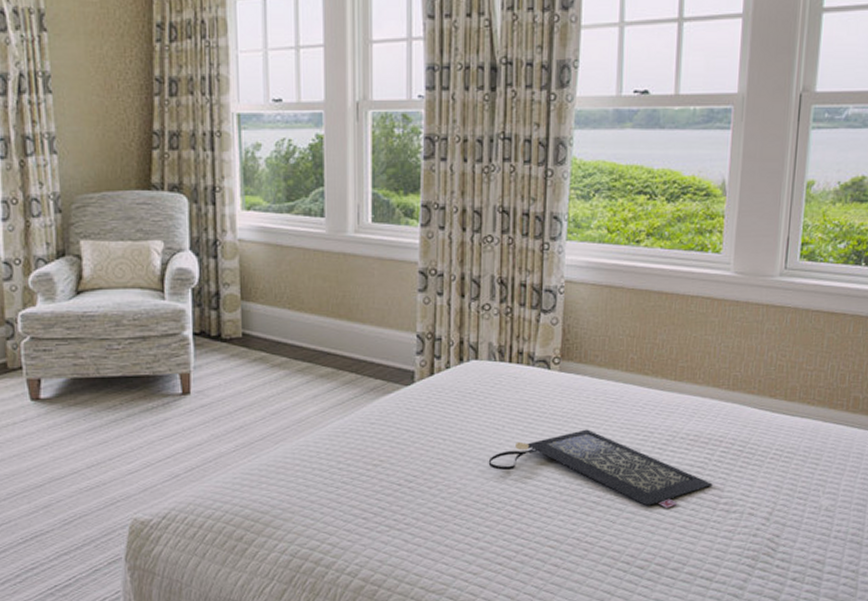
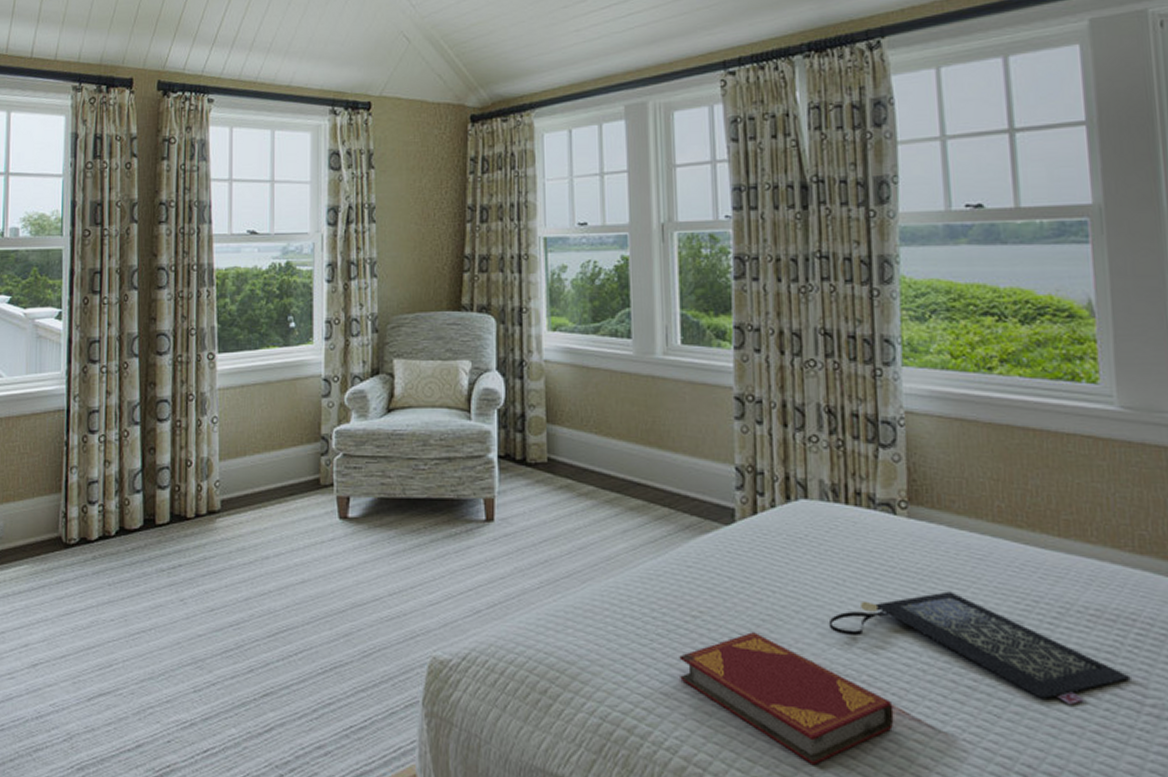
hardback book: none [361,474,535,573] -> present [679,632,894,765]

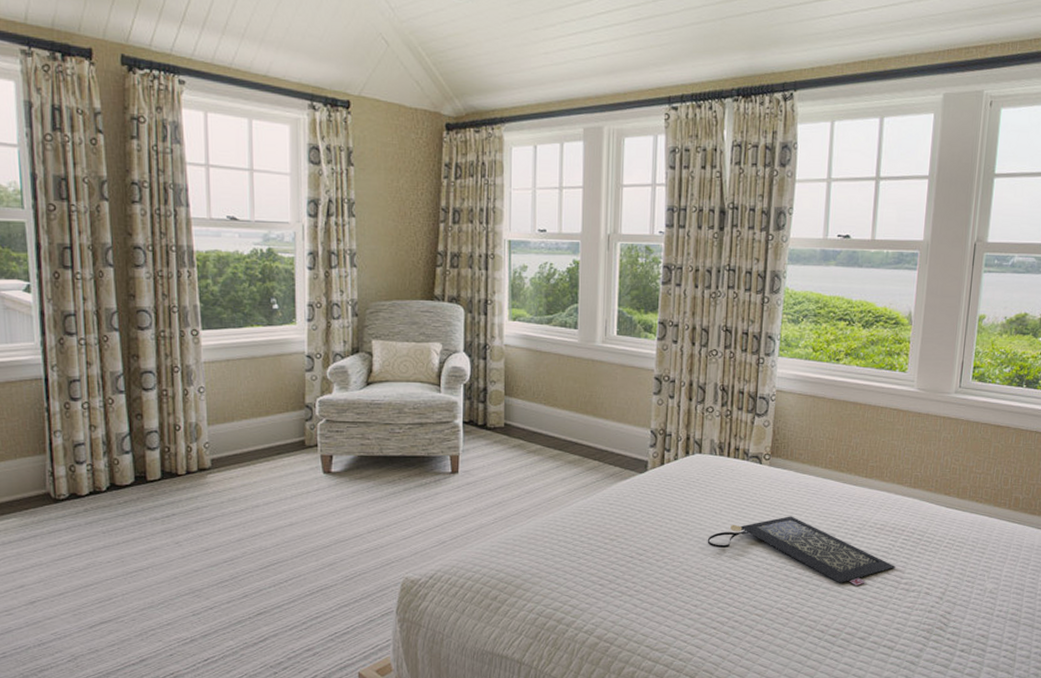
hardback book: present [679,632,894,765] -> none [598,549,745,635]

